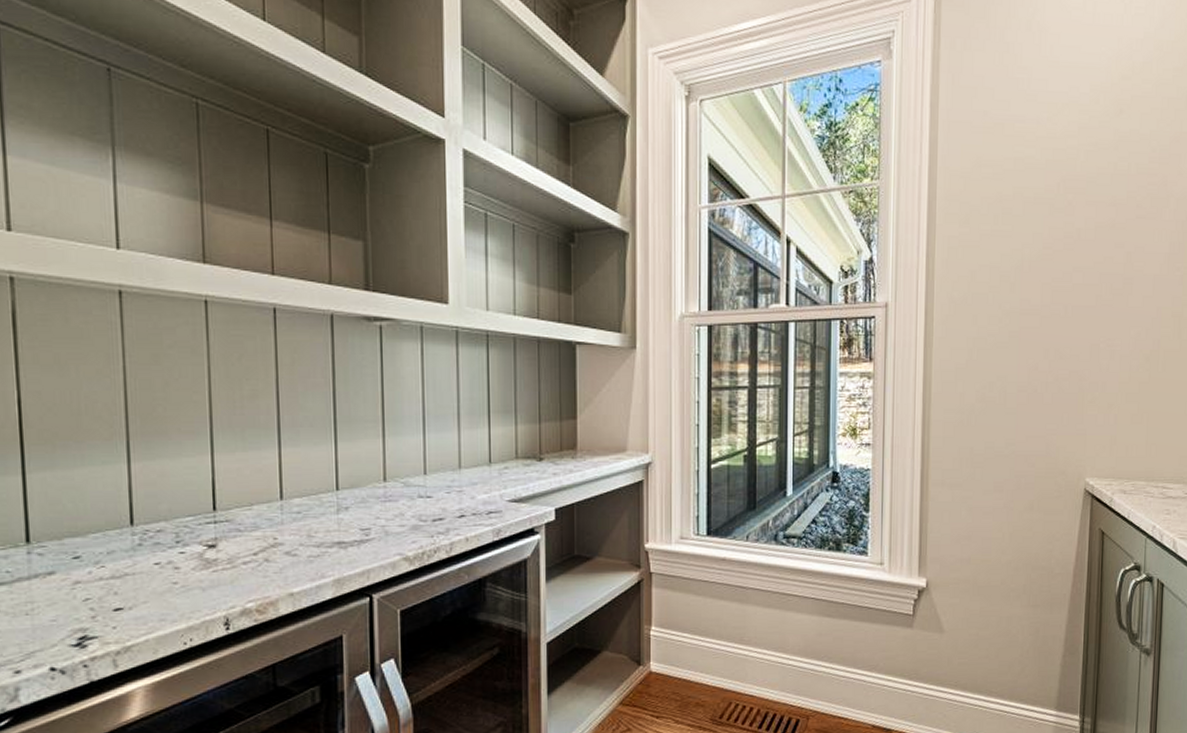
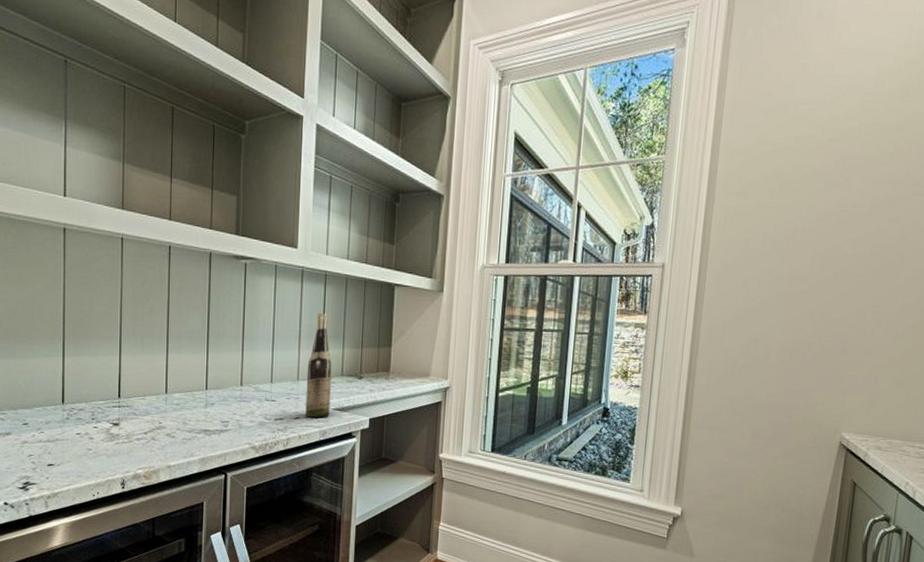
wine bottle: none [471,382,504,514] -> present [305,312,332,418]

